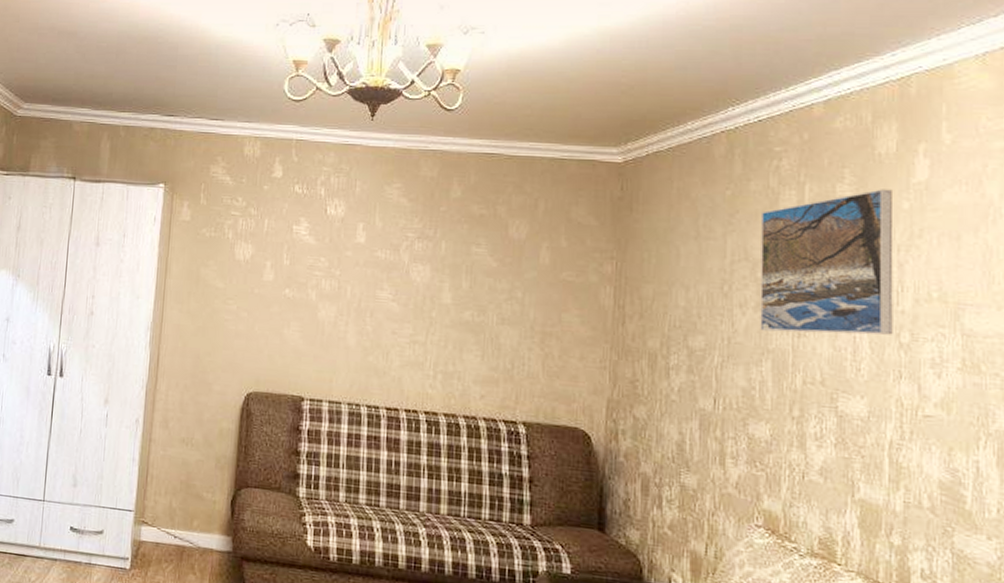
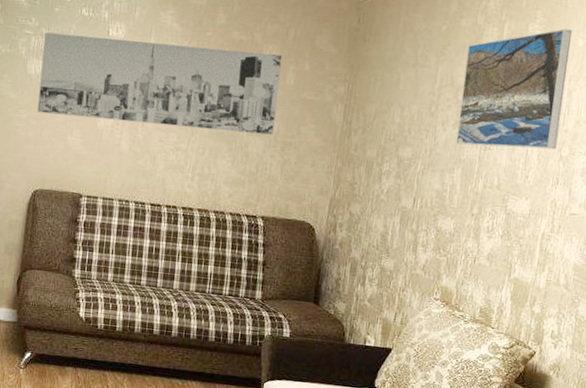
wall art: none [248,213,532,324] -> present [37,32,282,135]

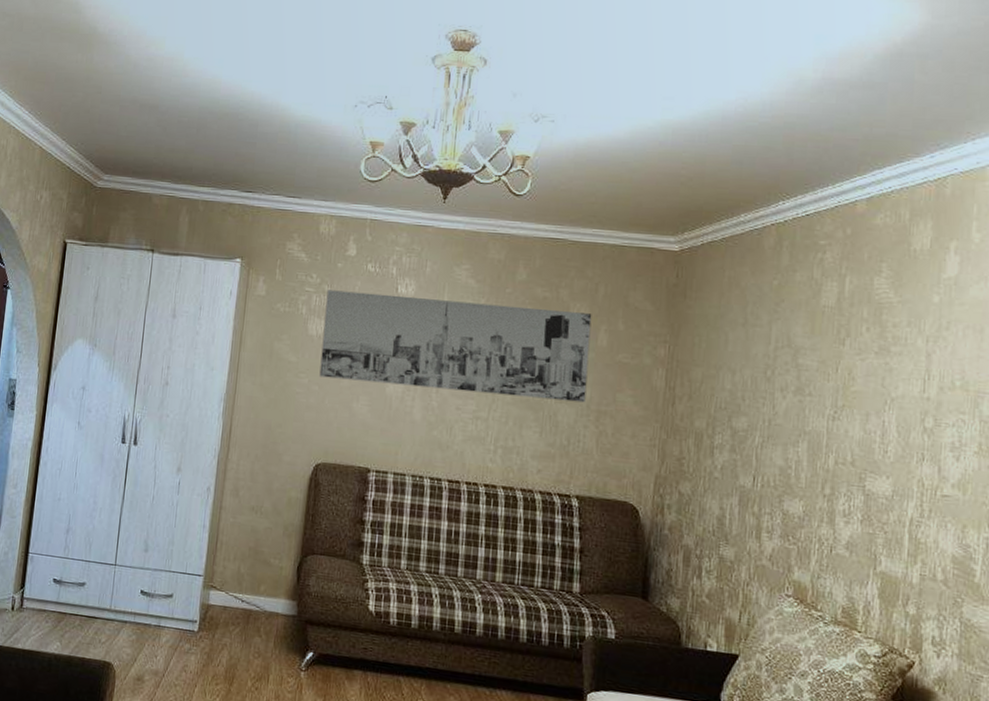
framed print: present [455,28,572,150] -> none [798,283,924,420]

